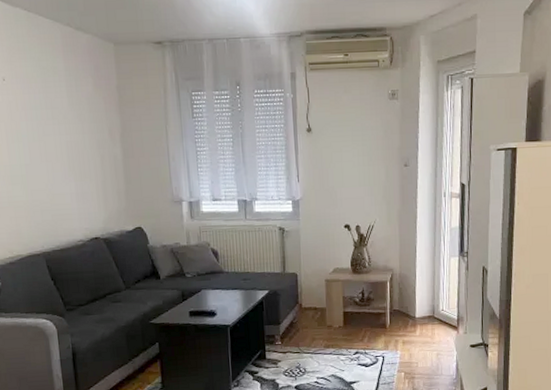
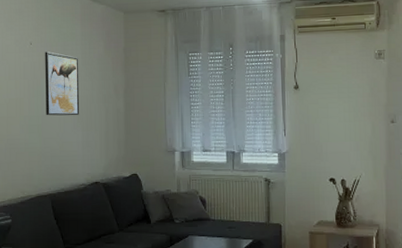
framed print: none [22,89,71,165] -> present [45,52,80,116]

